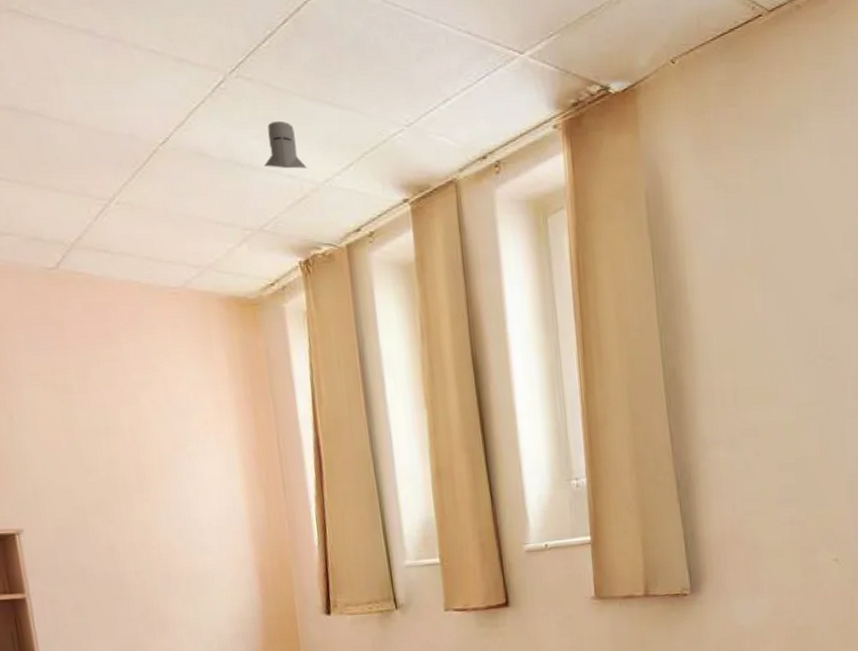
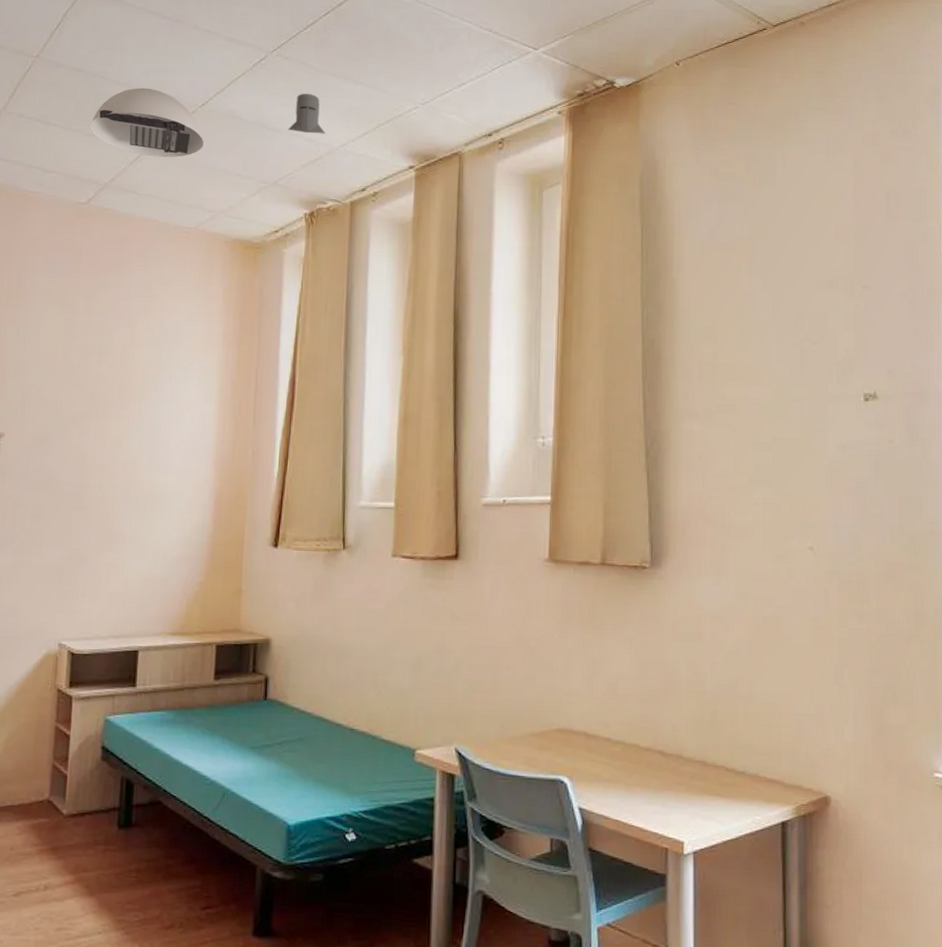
ceiling light: none [39,125,174,208] -> present [90,88,204,157]

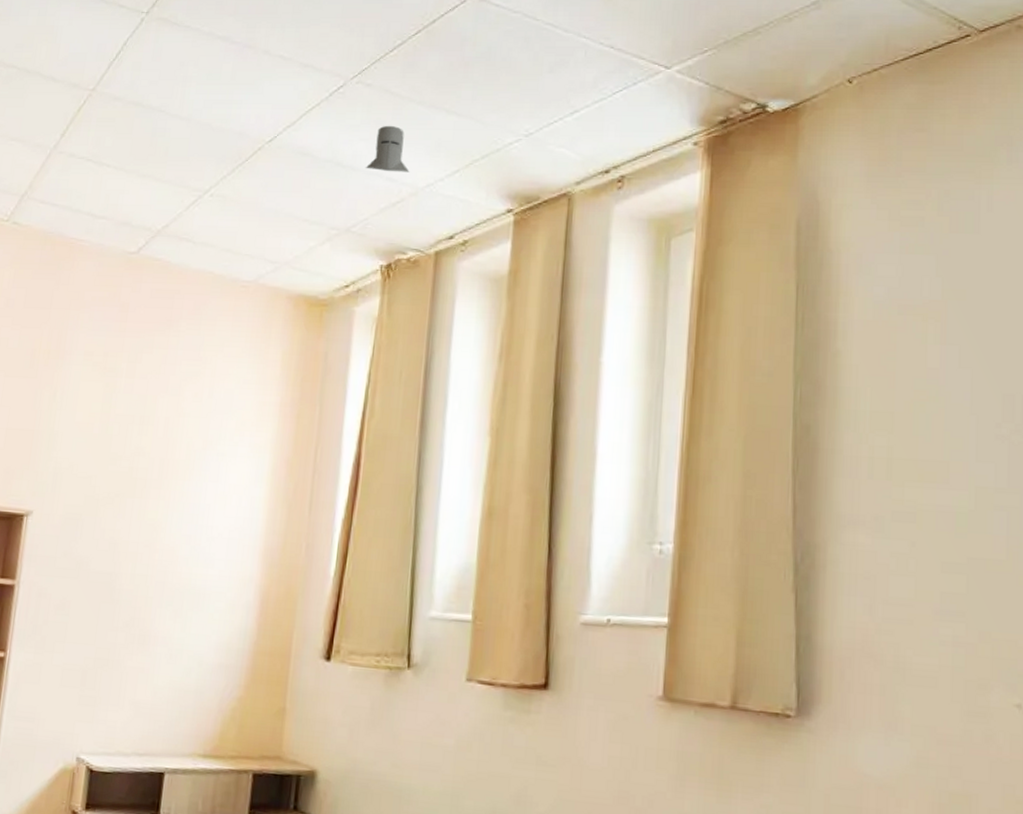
ceiling light: present [90,88,204,157] -> none [145,122,269,200]

